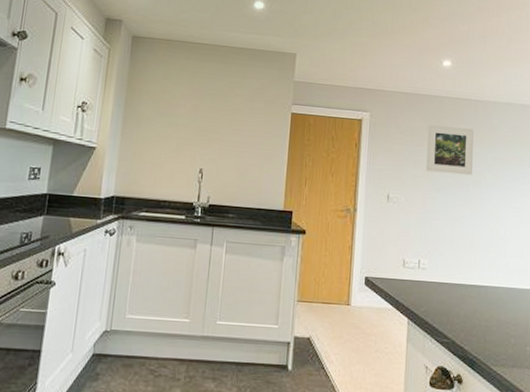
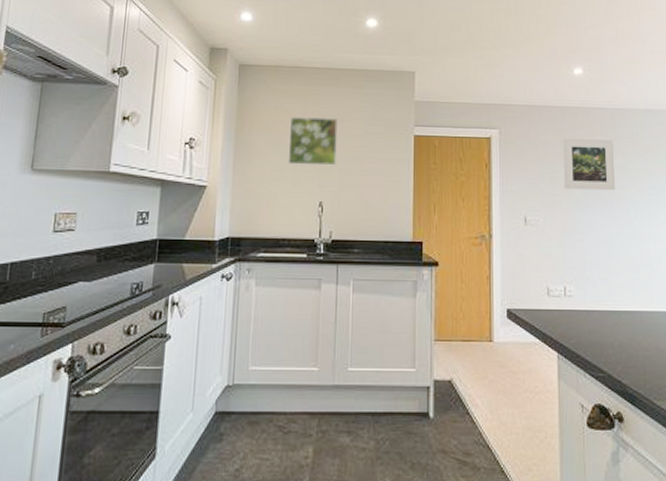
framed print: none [172,87,221,137] -> present [288,116,338,166]

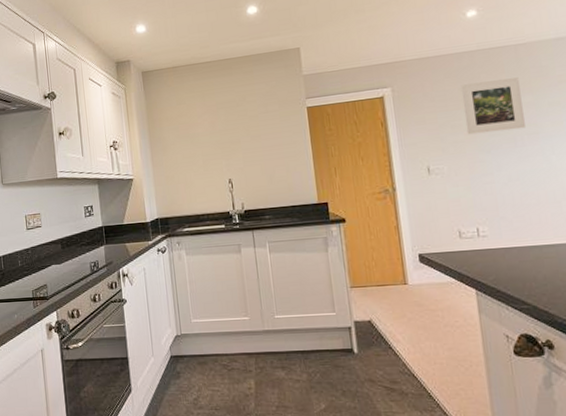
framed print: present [288,116,338,166] -> none [192,104,239,151]

